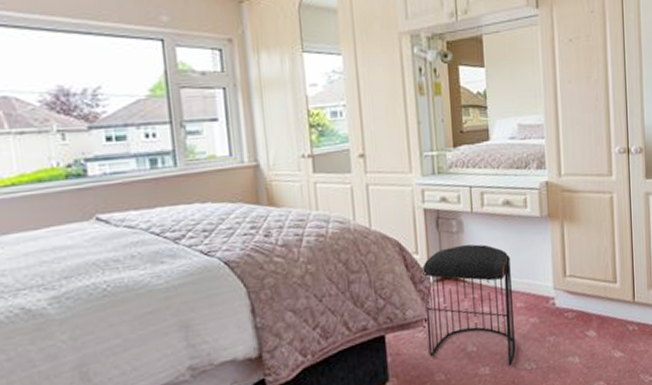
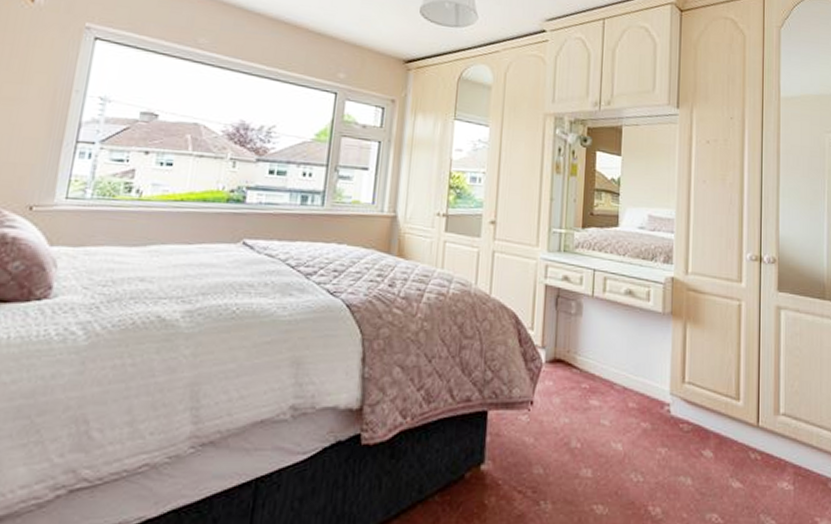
stool: present [422,244,516,367] -> none [530,328,628,474]

